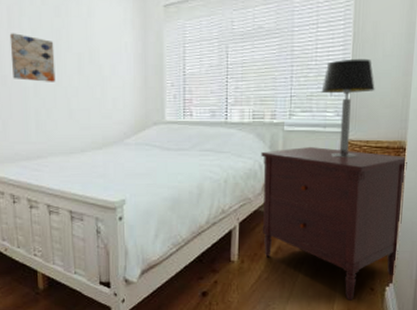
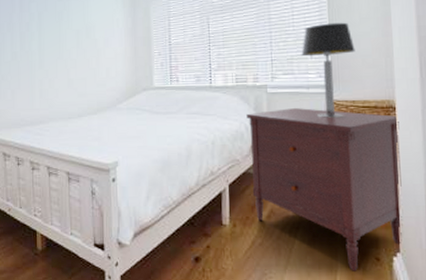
wall art: present [9,33,56,82] -> none [20,16,57,56]

